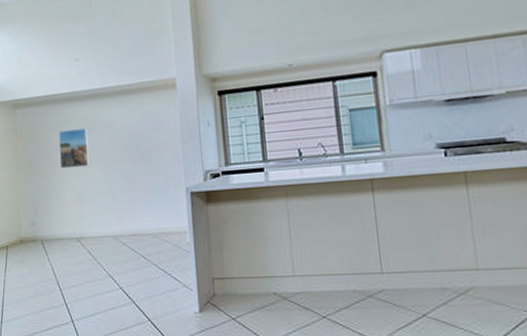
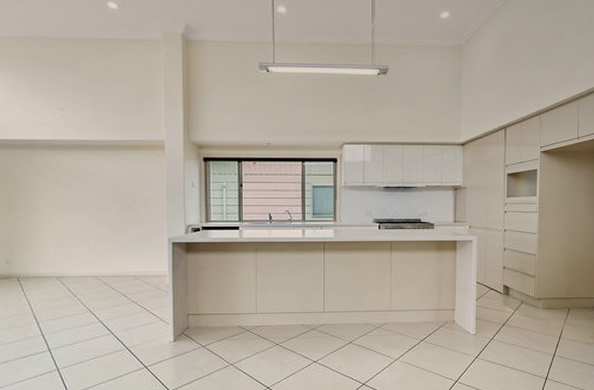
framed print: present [58,128,89,169] -> none [39,176,72,212]

